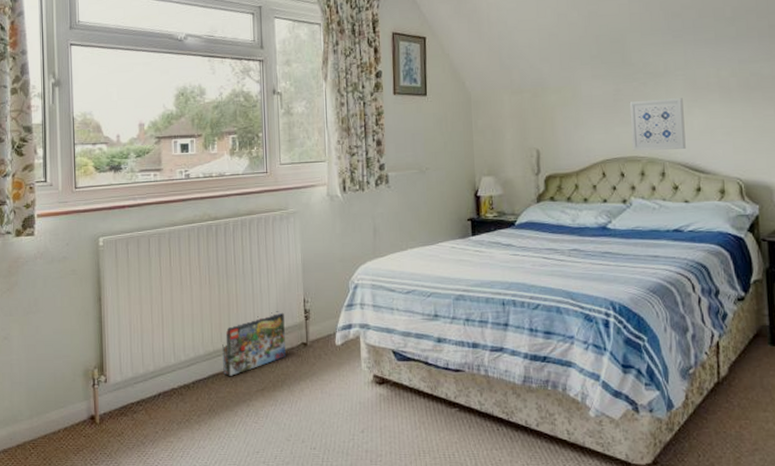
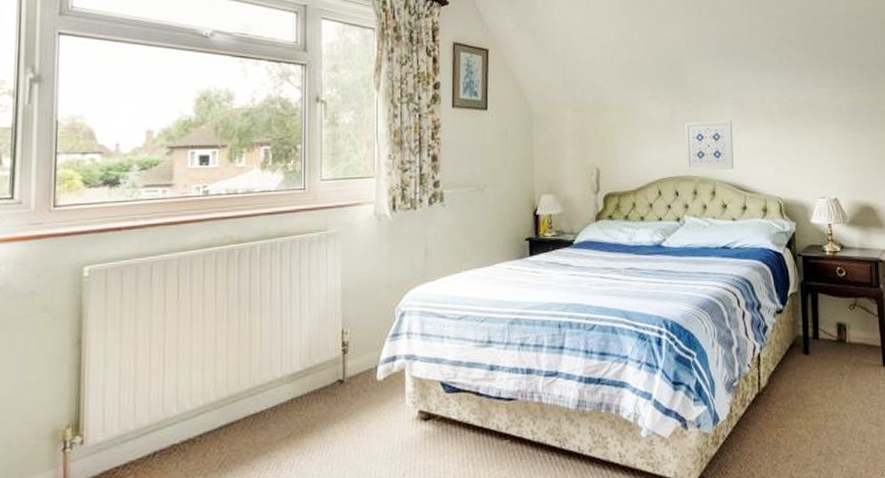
box: present [222,311,286,376] -> none [239,345,318,424]

